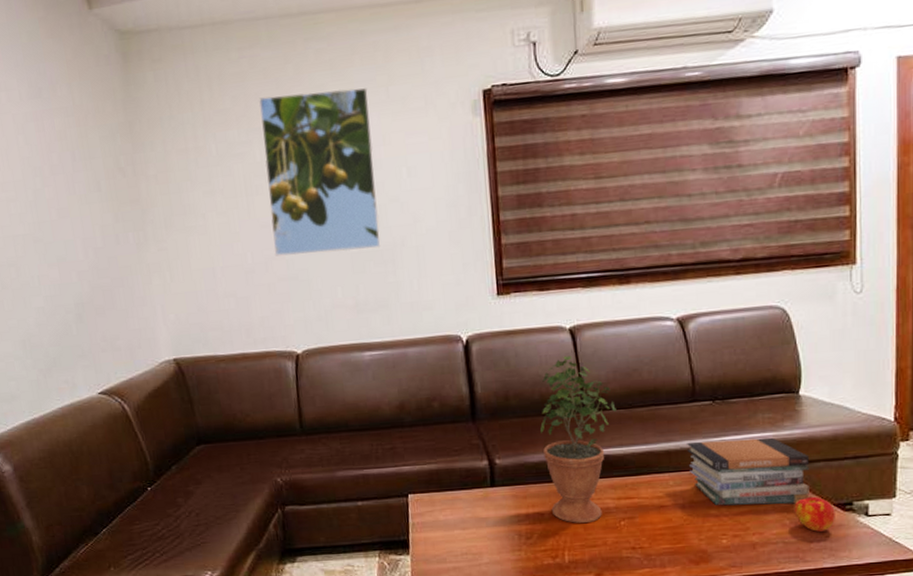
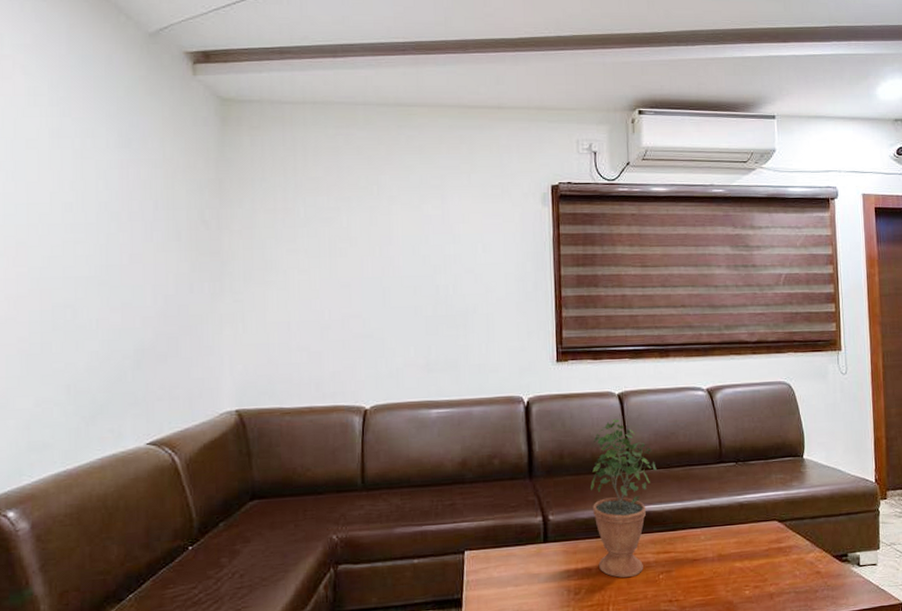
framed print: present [259,87,381,256] -> none [350,171,455,315]
book stack: present [687,437,810,506] -> none [715,495,814,559]
apple: present [794,496,835,532] -> none [802,549,835,582]

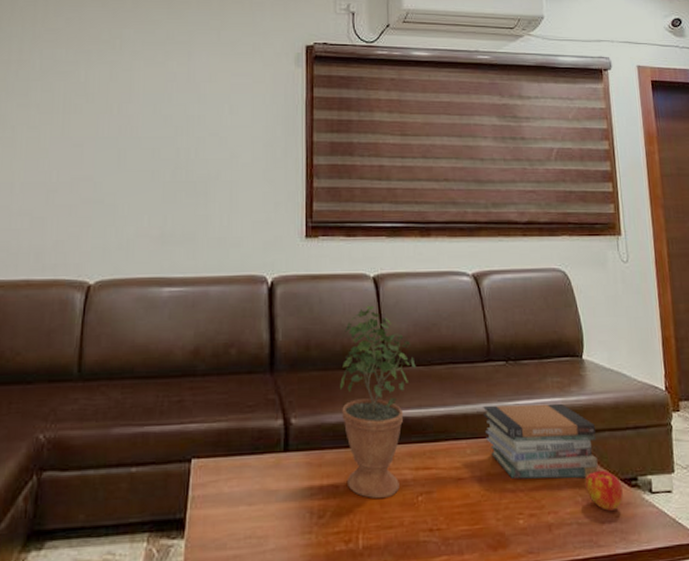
book stack: none [715,495,814,559] -> present [483,403,598,479]
apple: none [802,549,835,582] -> present [585,469,623,511]

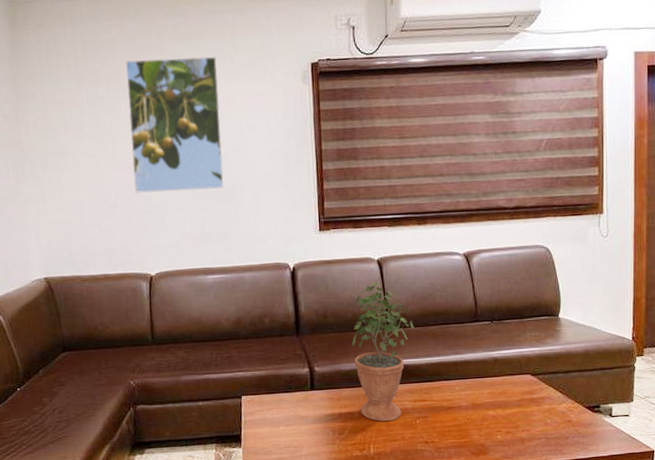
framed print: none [82,23,200,179] -> present [125,56,224,193]
book stack: present [483,403,598,479] -> none [470,352,567,408]
apple: present [585,469,623,511] -> none [554,400,586,429]

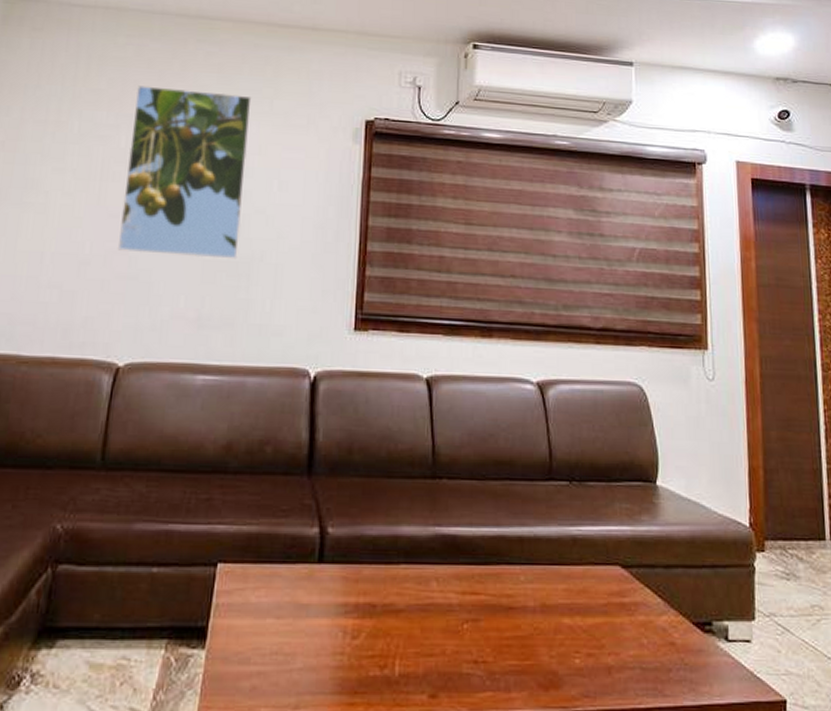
potted plant: present [352,282,414,421] -> none [383,409,469,622]

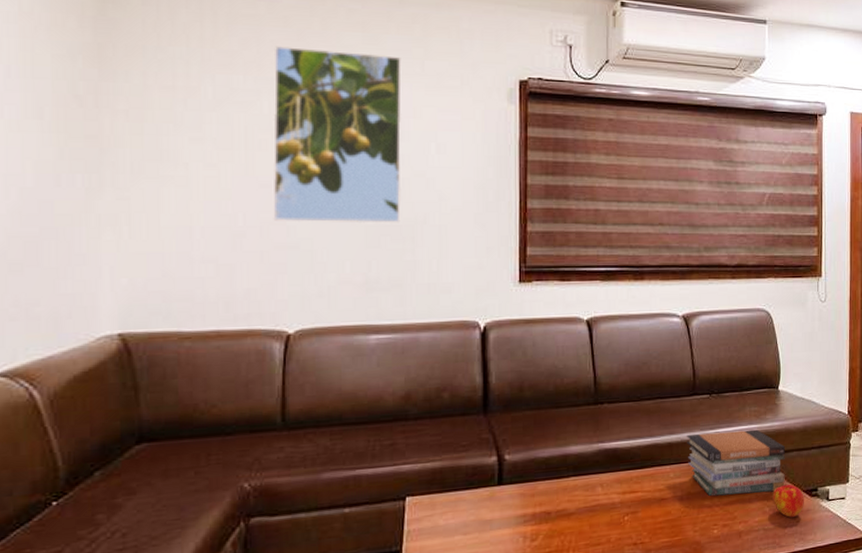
book stack: none [541,528,668,618] -> present [687,429,785,496]
apple: none [652,610,695,657] -> present [773,484,804,518]

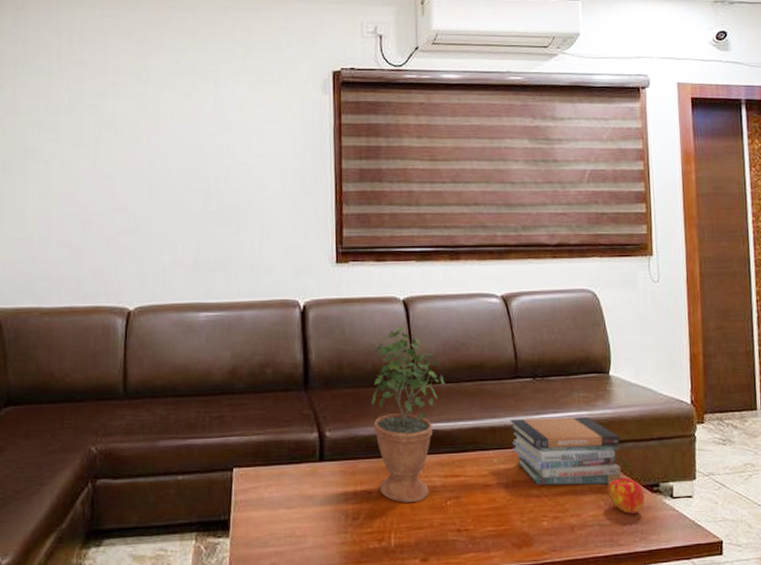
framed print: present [273,46,402,223] -> none [116,54,227,209]
potted plant: none [553,347,626,521] -> present [372,326,445,503]

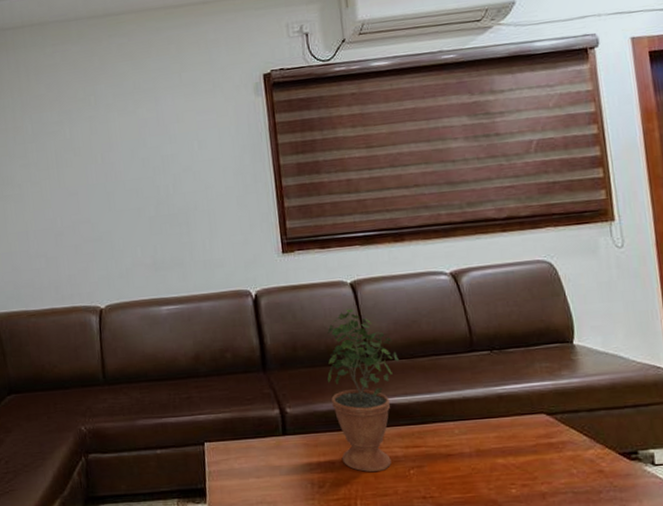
book stack: present [510,416,621,486] -> none [469,386,594,455]
apple: present [607,477,645,514] -> none [579,445,622,481]

